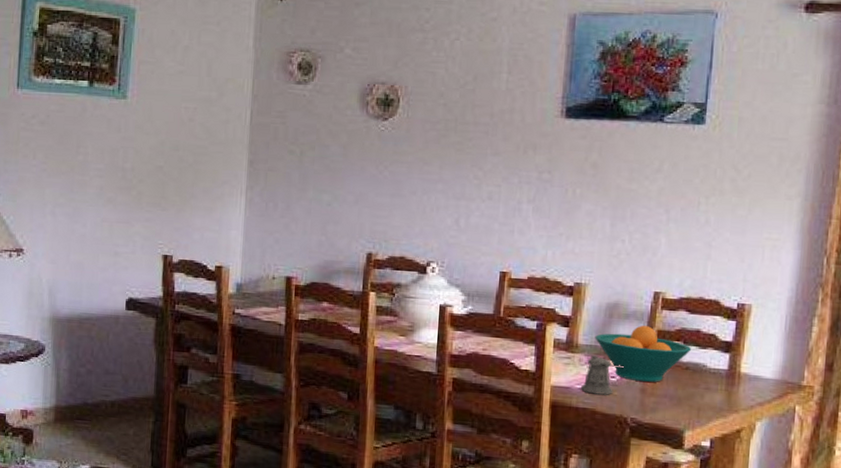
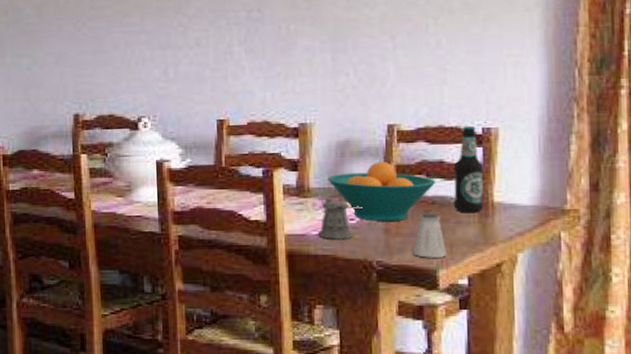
saltshaker: none [663,376,695,421] -> present [412,211,448,259]
bottle: none [704,299,735,381] -> present [453,125,484,213]

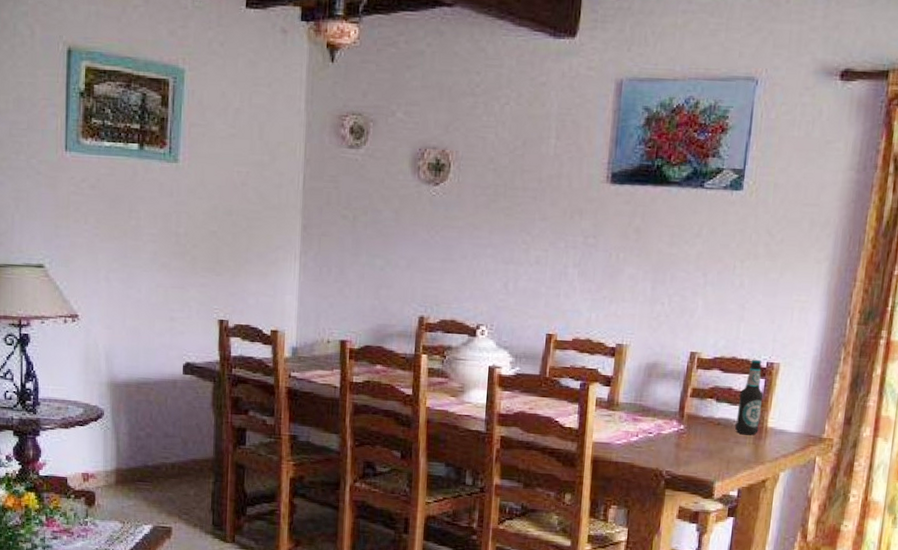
pepper shaker: present [317,197,364,239] -> none [620,412,662,450]
fruit bowl: present [327,162,436,221] -> none [634,384,724,437]
saltshaker: present [412,211,448,259] -> none [696,431,724,473]

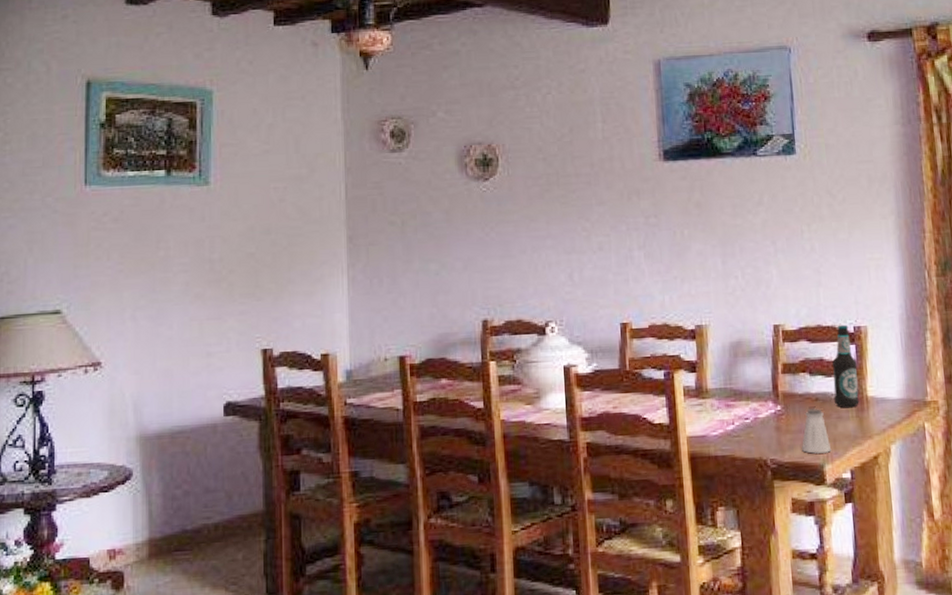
saltshaker: none [696,431,724,473] -> present [801,408,832,455]

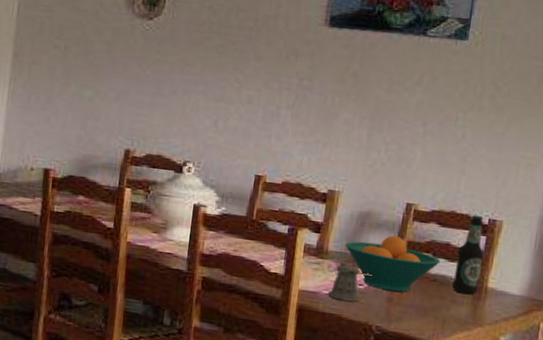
pepper shaker: none [716,397,757,440] -> present [327,261,373,302]
fruit bowl: none [723,361,818,420] -> present [345,235,441,292]
saltshaker: present [801,408,832,455] -> none [408,287,439,332]

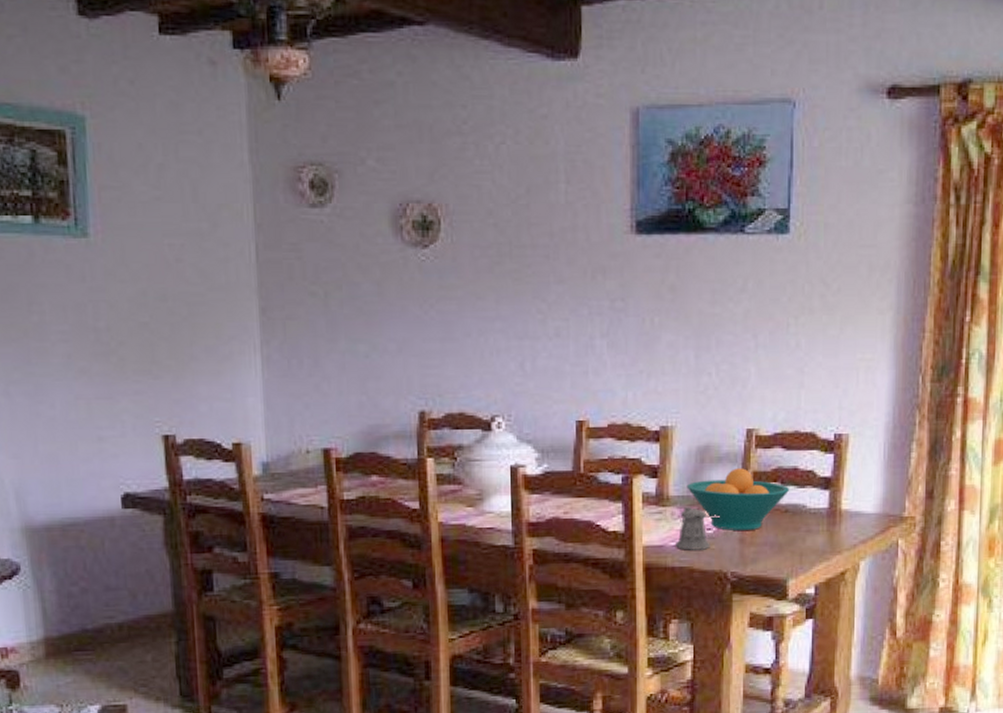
bottle: present [452,214,484,295] -> none [804,431,834,521]

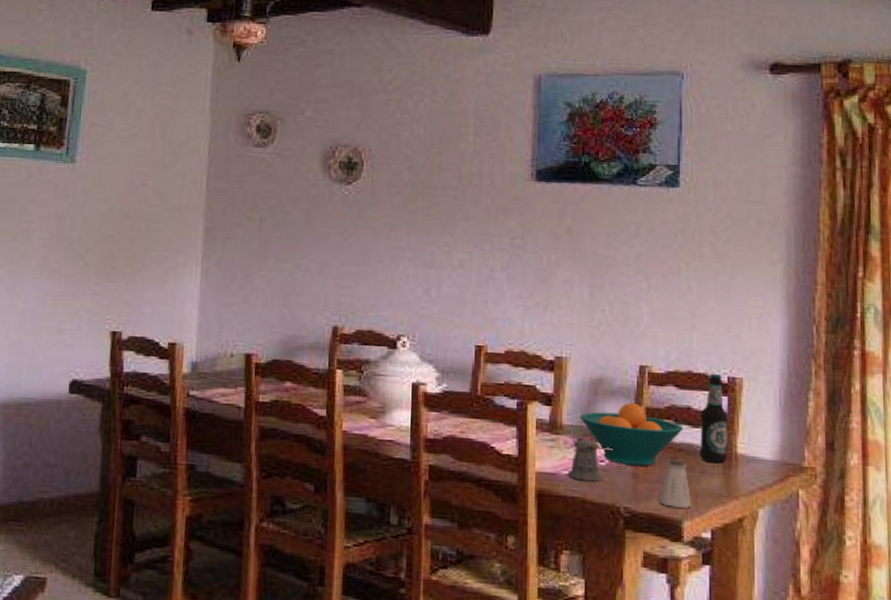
saltshaker: none [765,520,797,569] -> present [658,458,692,509]
bottle: none [804,431,834,521] -> present [699,373,728,464]

